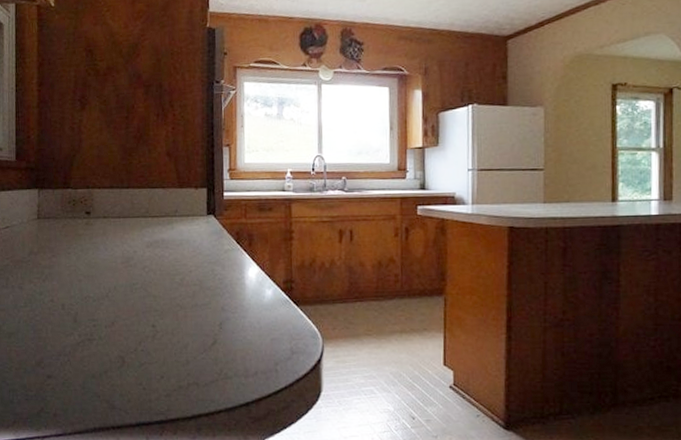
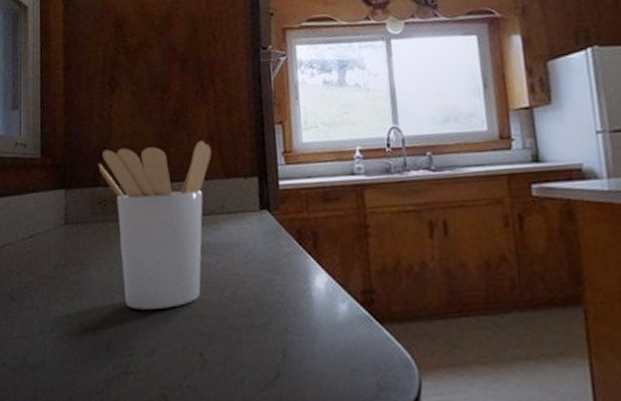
utensil holder: none [68,156,169,290] -> present [98,141,212,310]

